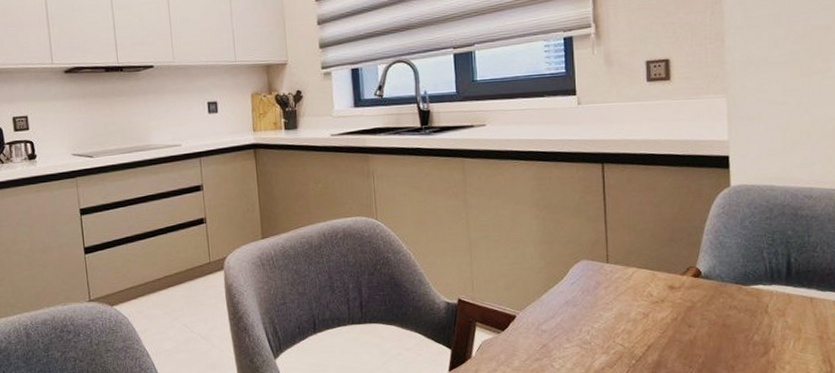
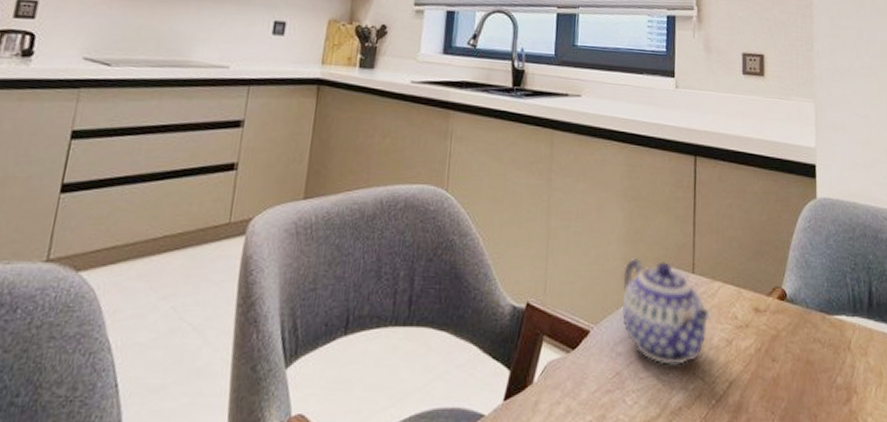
teapot: none [542,255,628,337] -> present [621,257,712,365]

